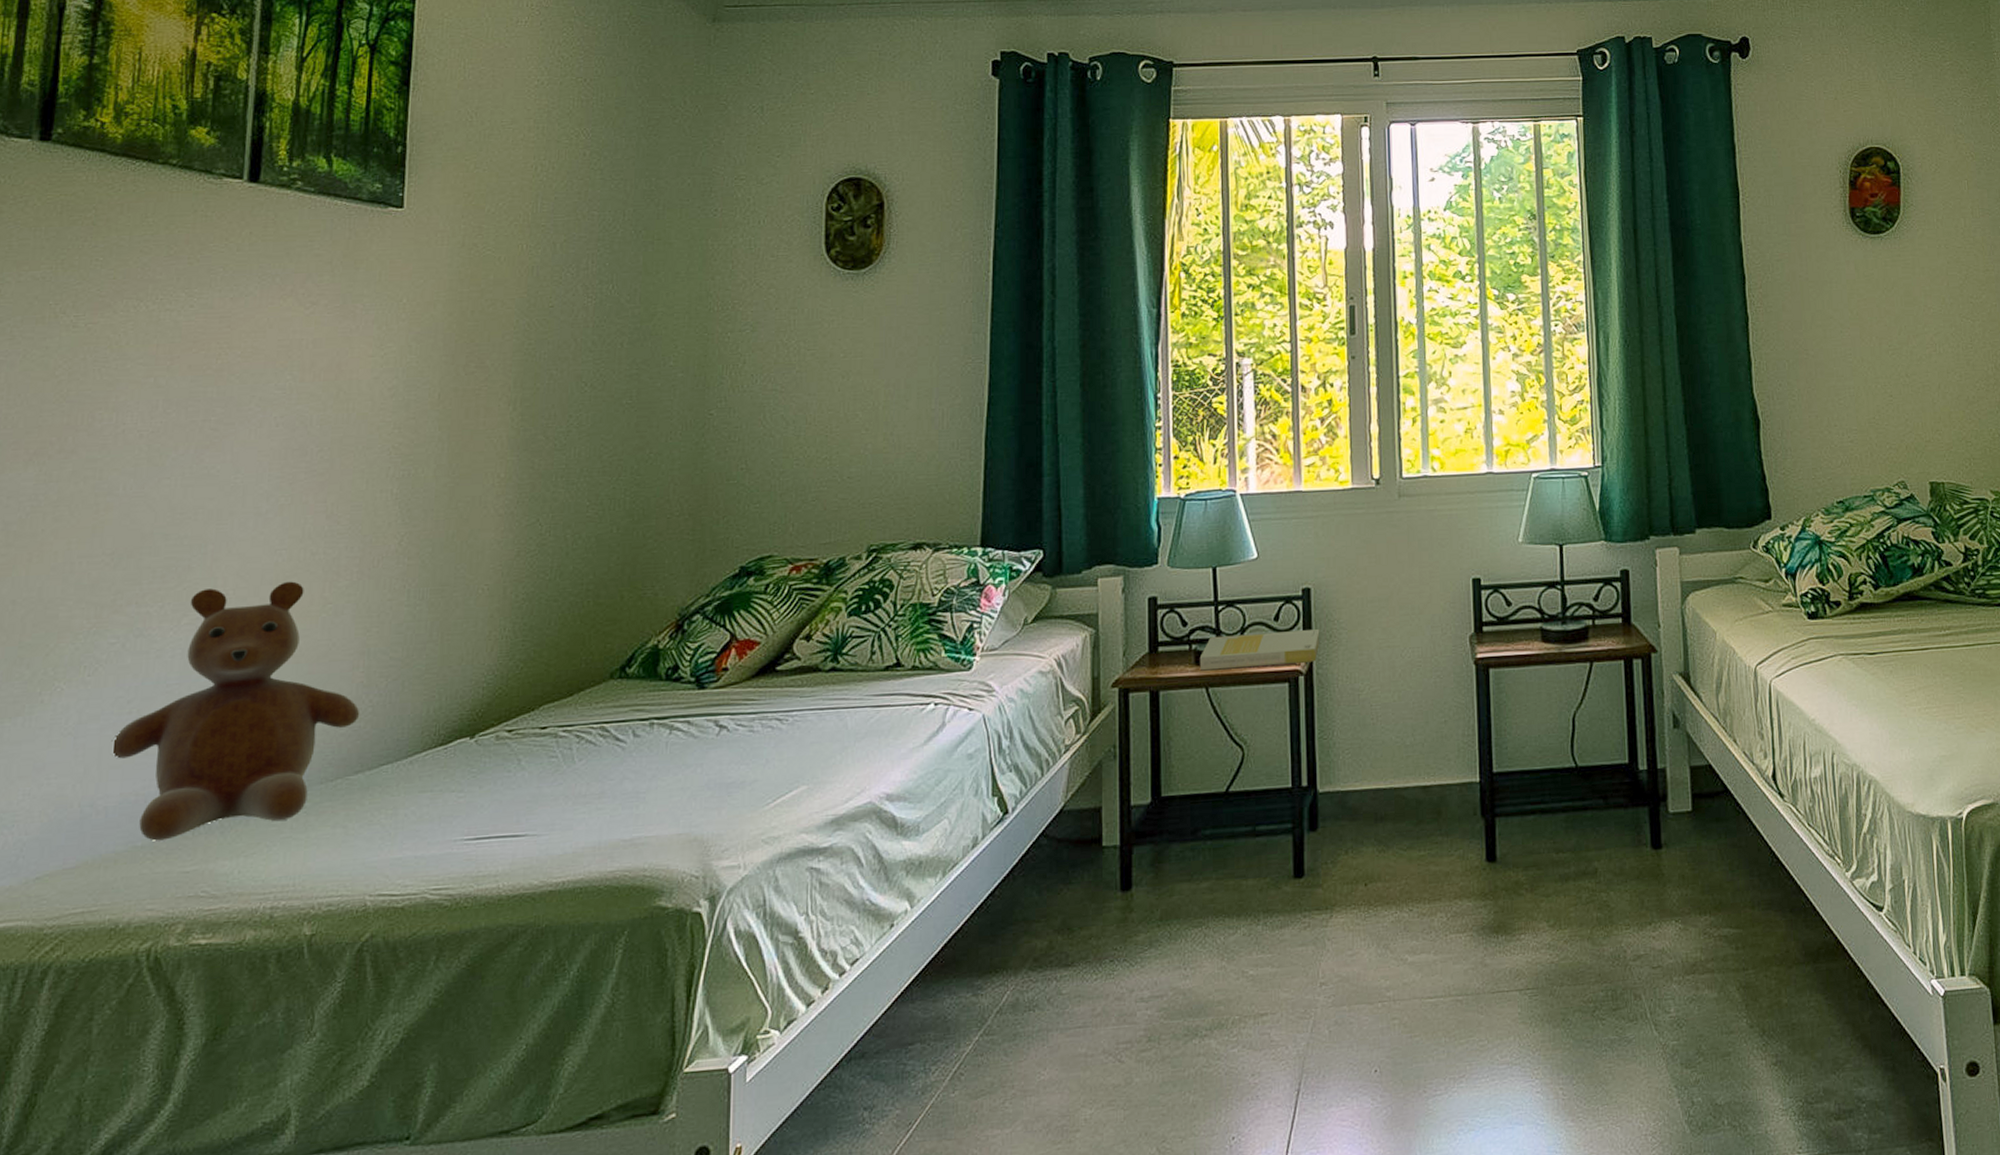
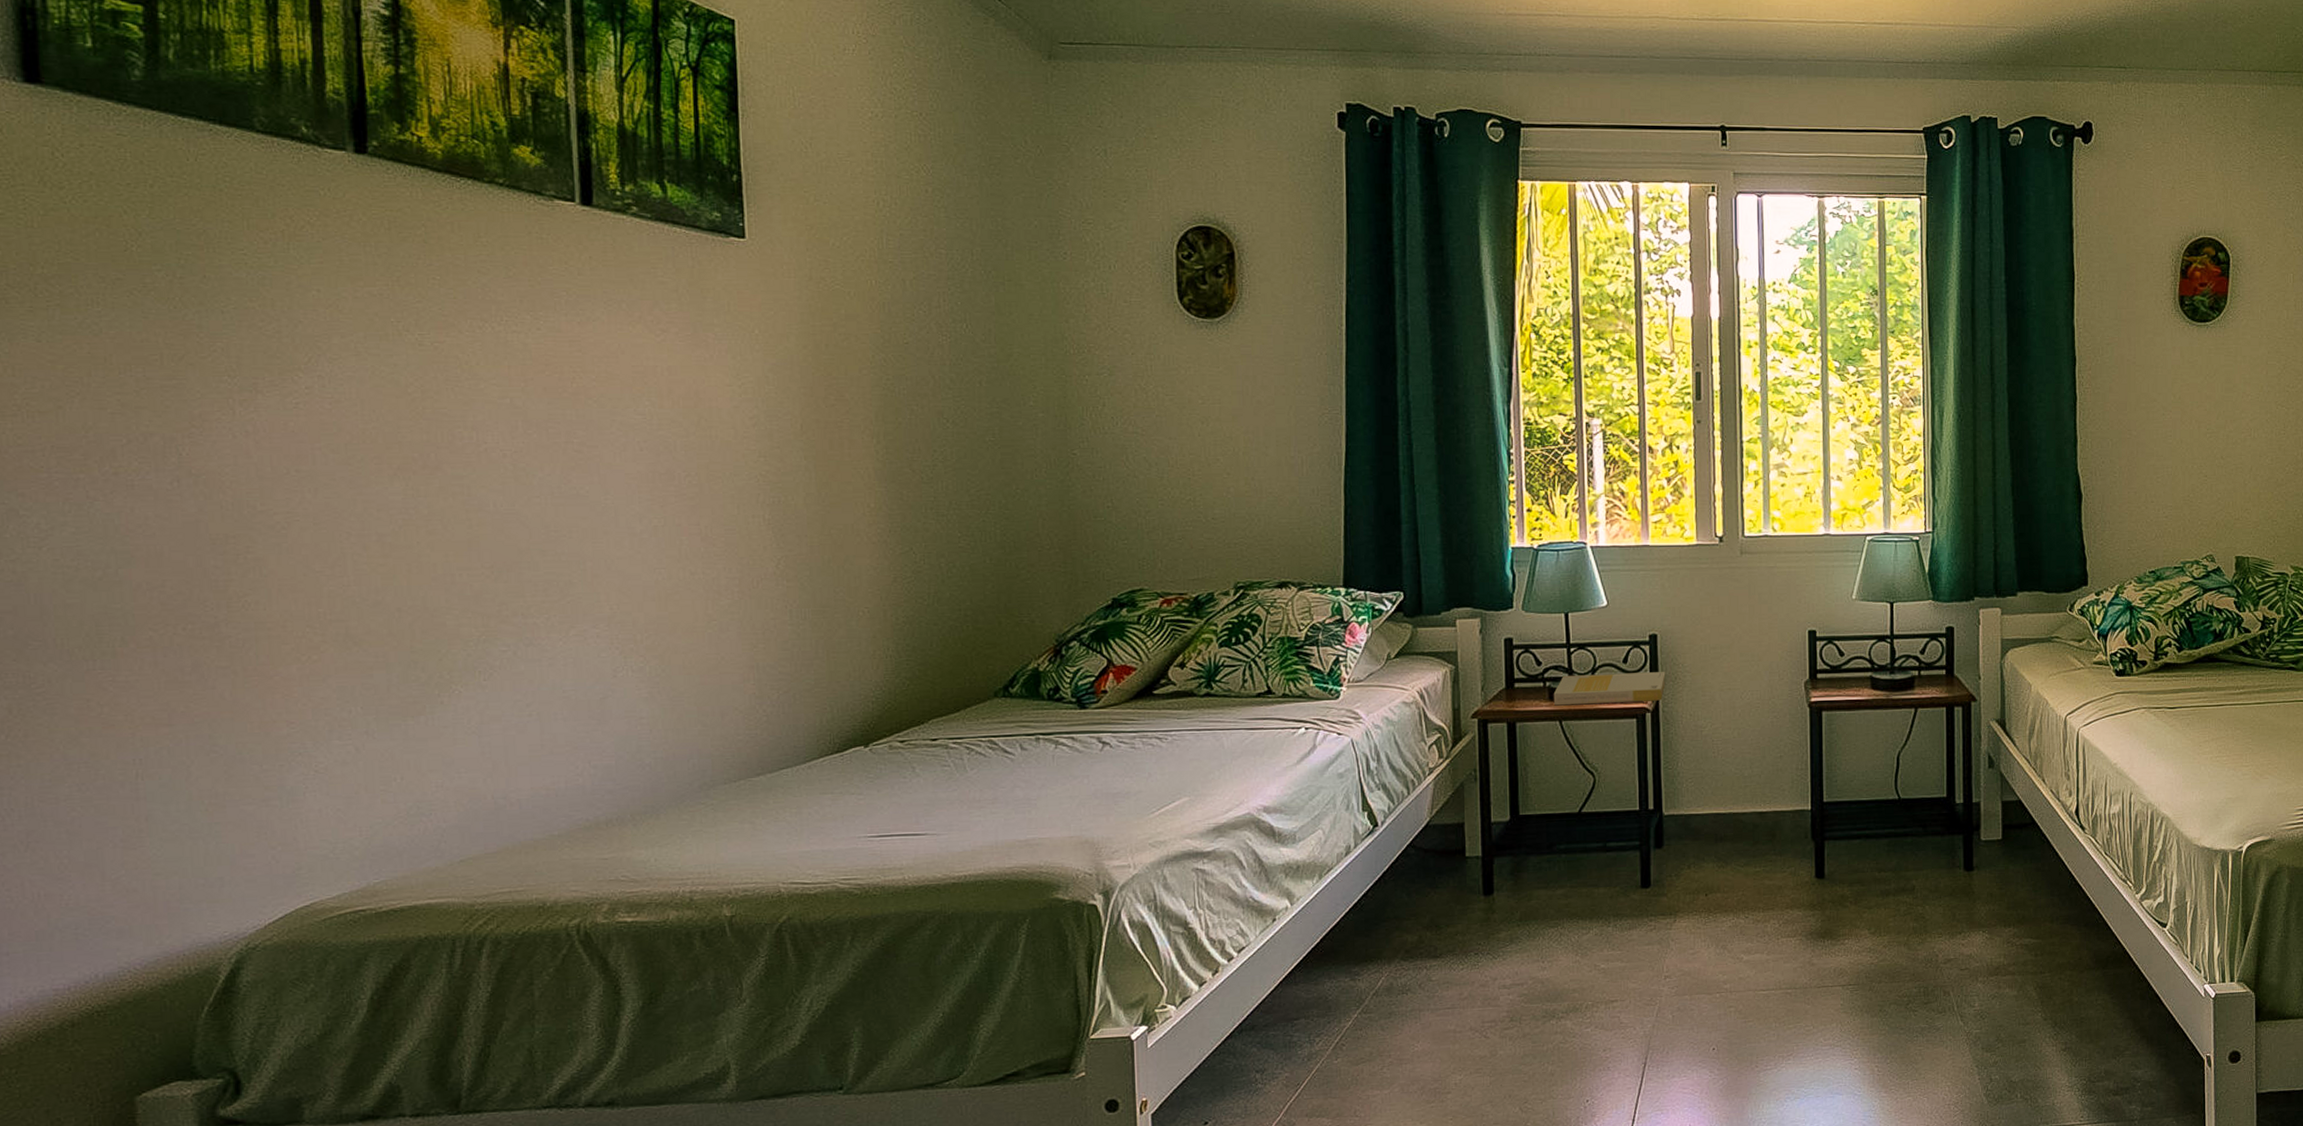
teddy bear: present [111,581,360,841] -> none [515,598,756,831]

